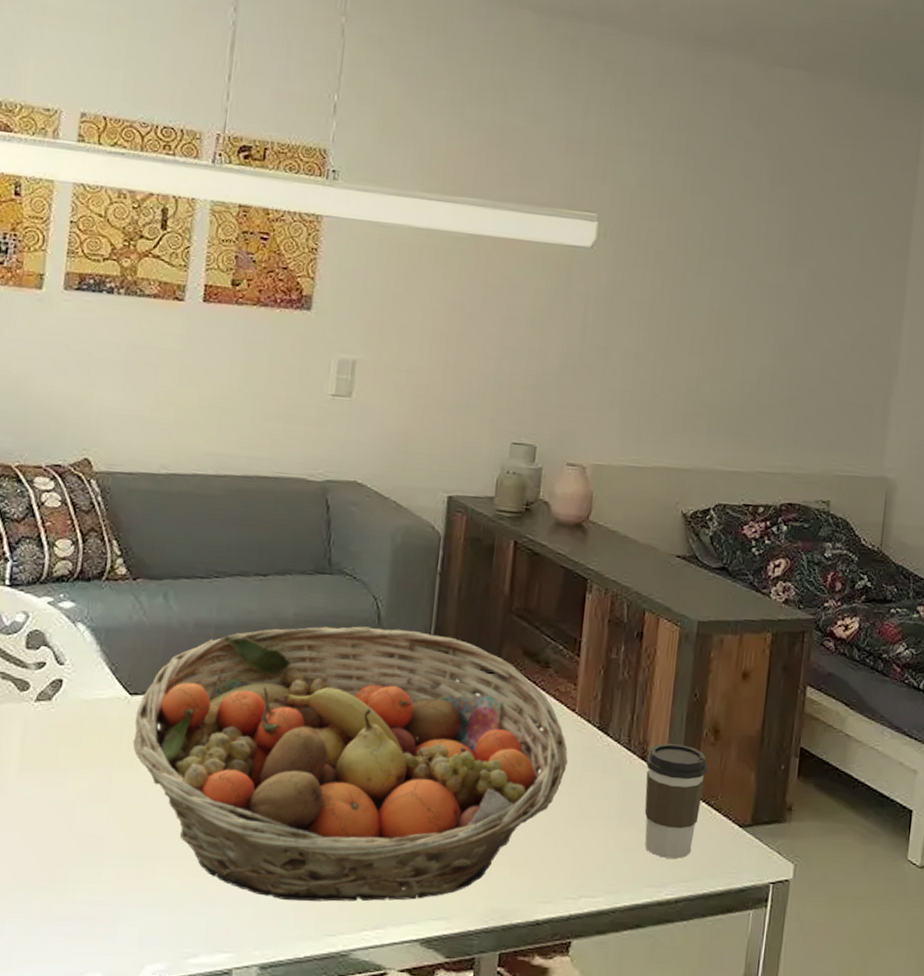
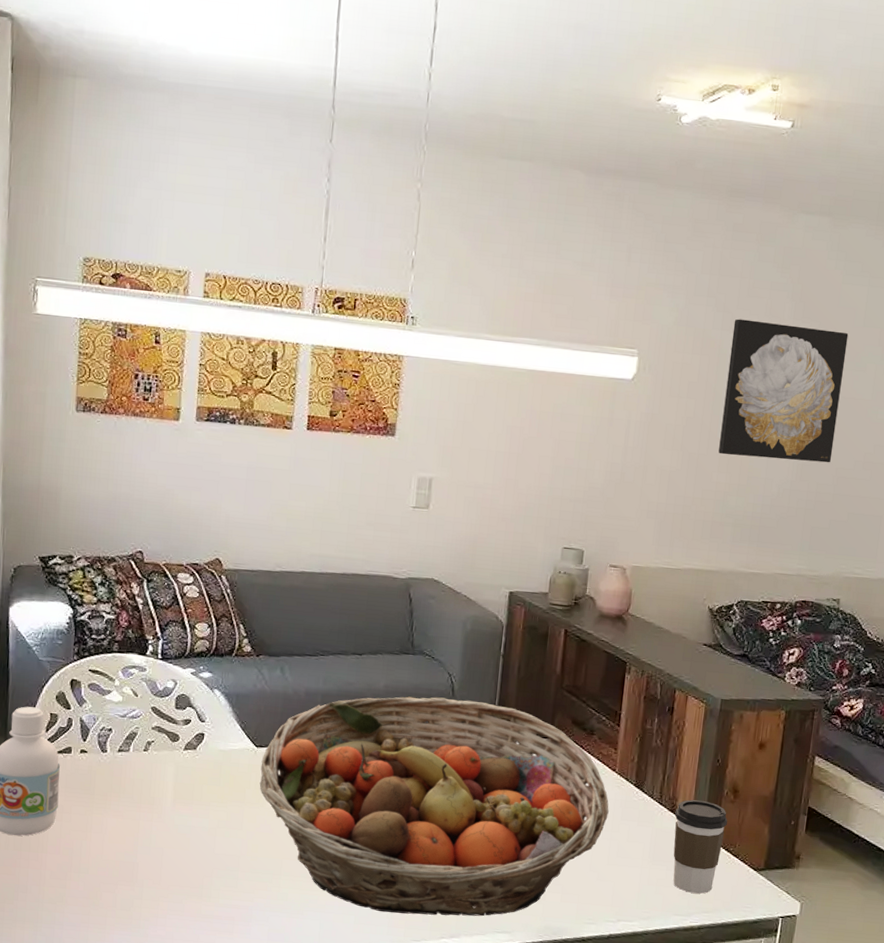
wall art: none [690,181,832,345] -> present [718,319,849,463]

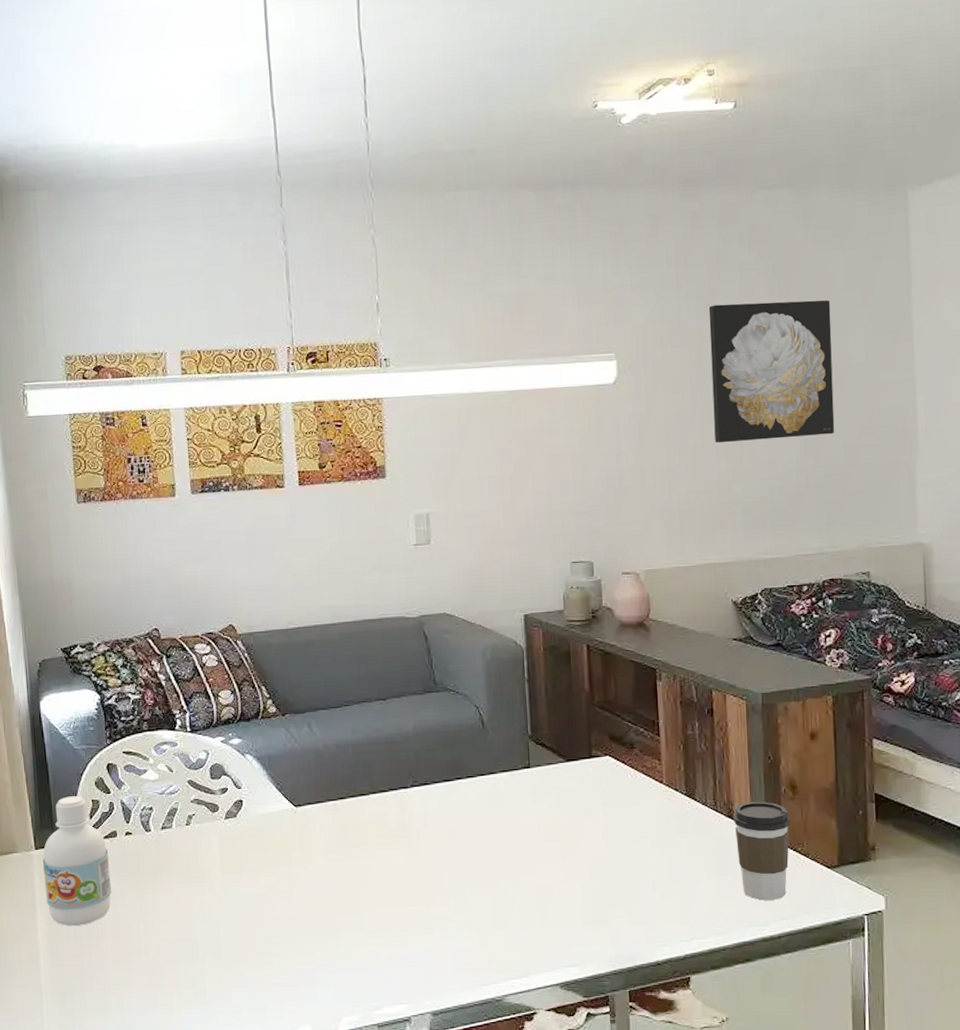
fruit basket: present [259,696,609,916] -> none [302,730,663,959]

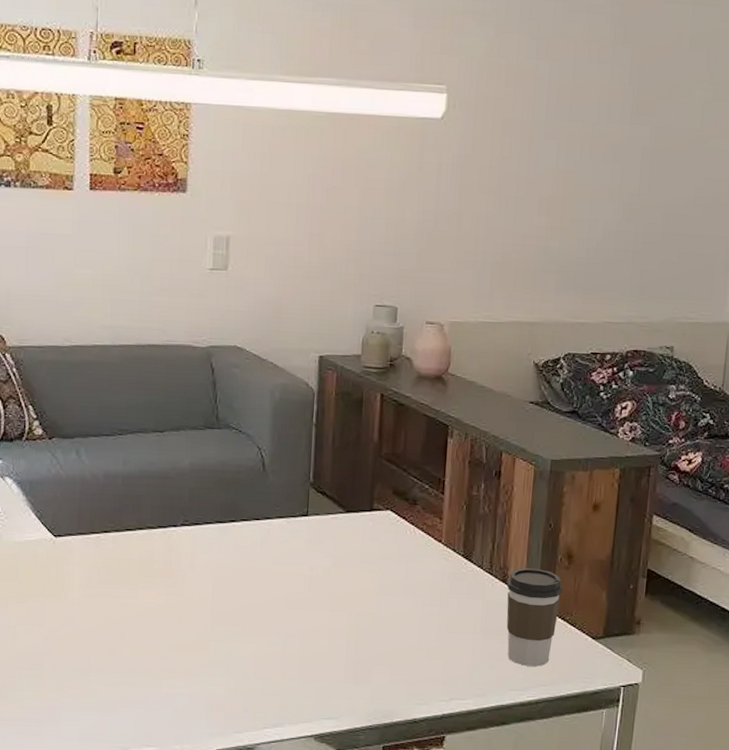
wall art: present [708,300,835,443] -> none [538,46,674,200]

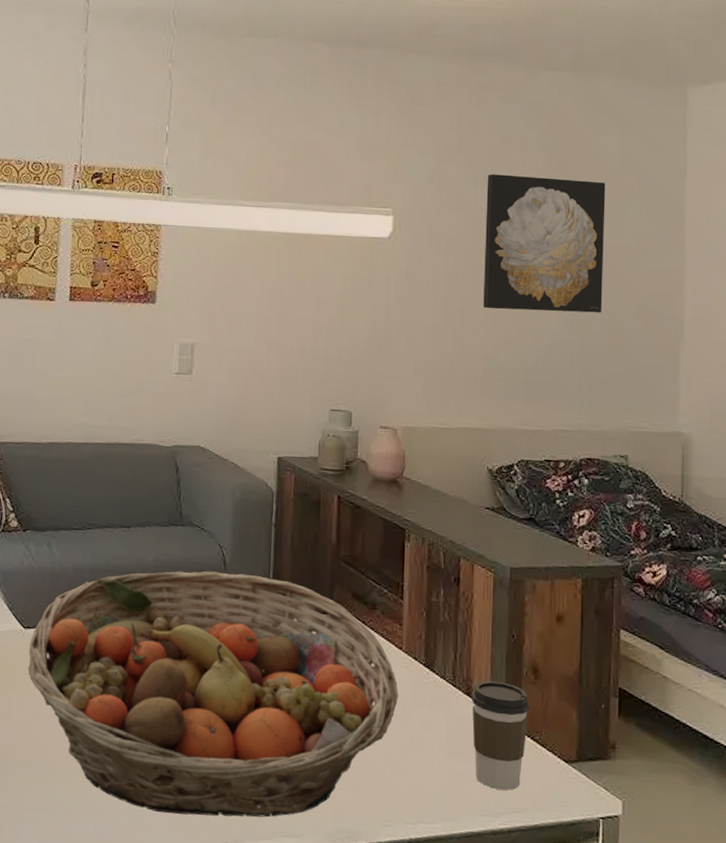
fruit basket: none [60,473,436,705] -> present [28,571,398,818]
wall art: none [538,46,674,200] -> present [483,174,606,313]

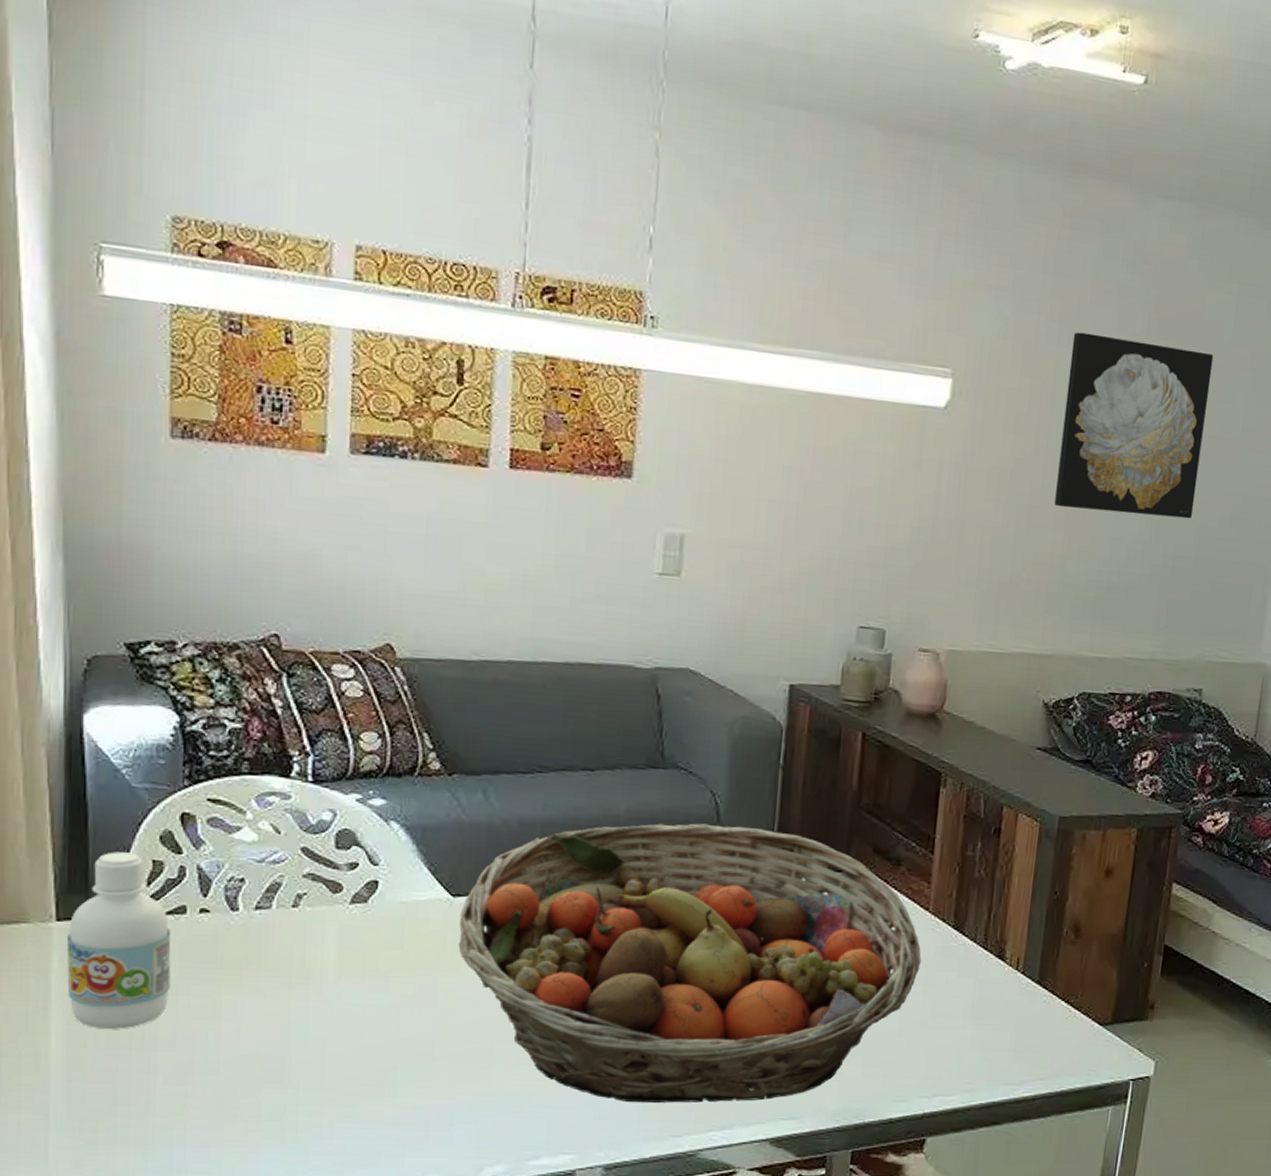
coffee cup: present [471,681,530,790] -> none [1001,942,1067,1057]

